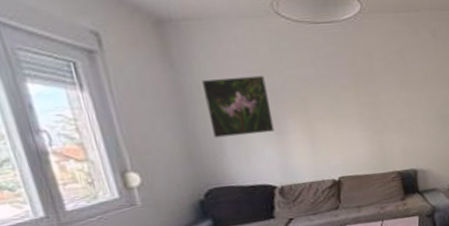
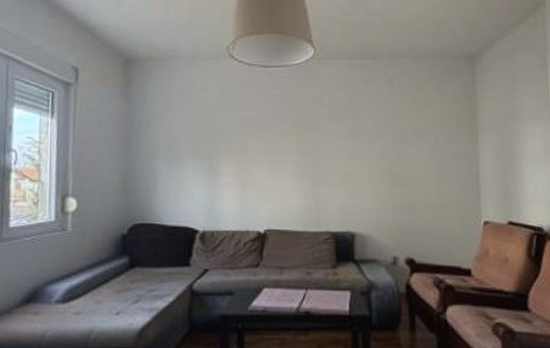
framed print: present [202,75,275,138] -> none [150,114,208,173]

